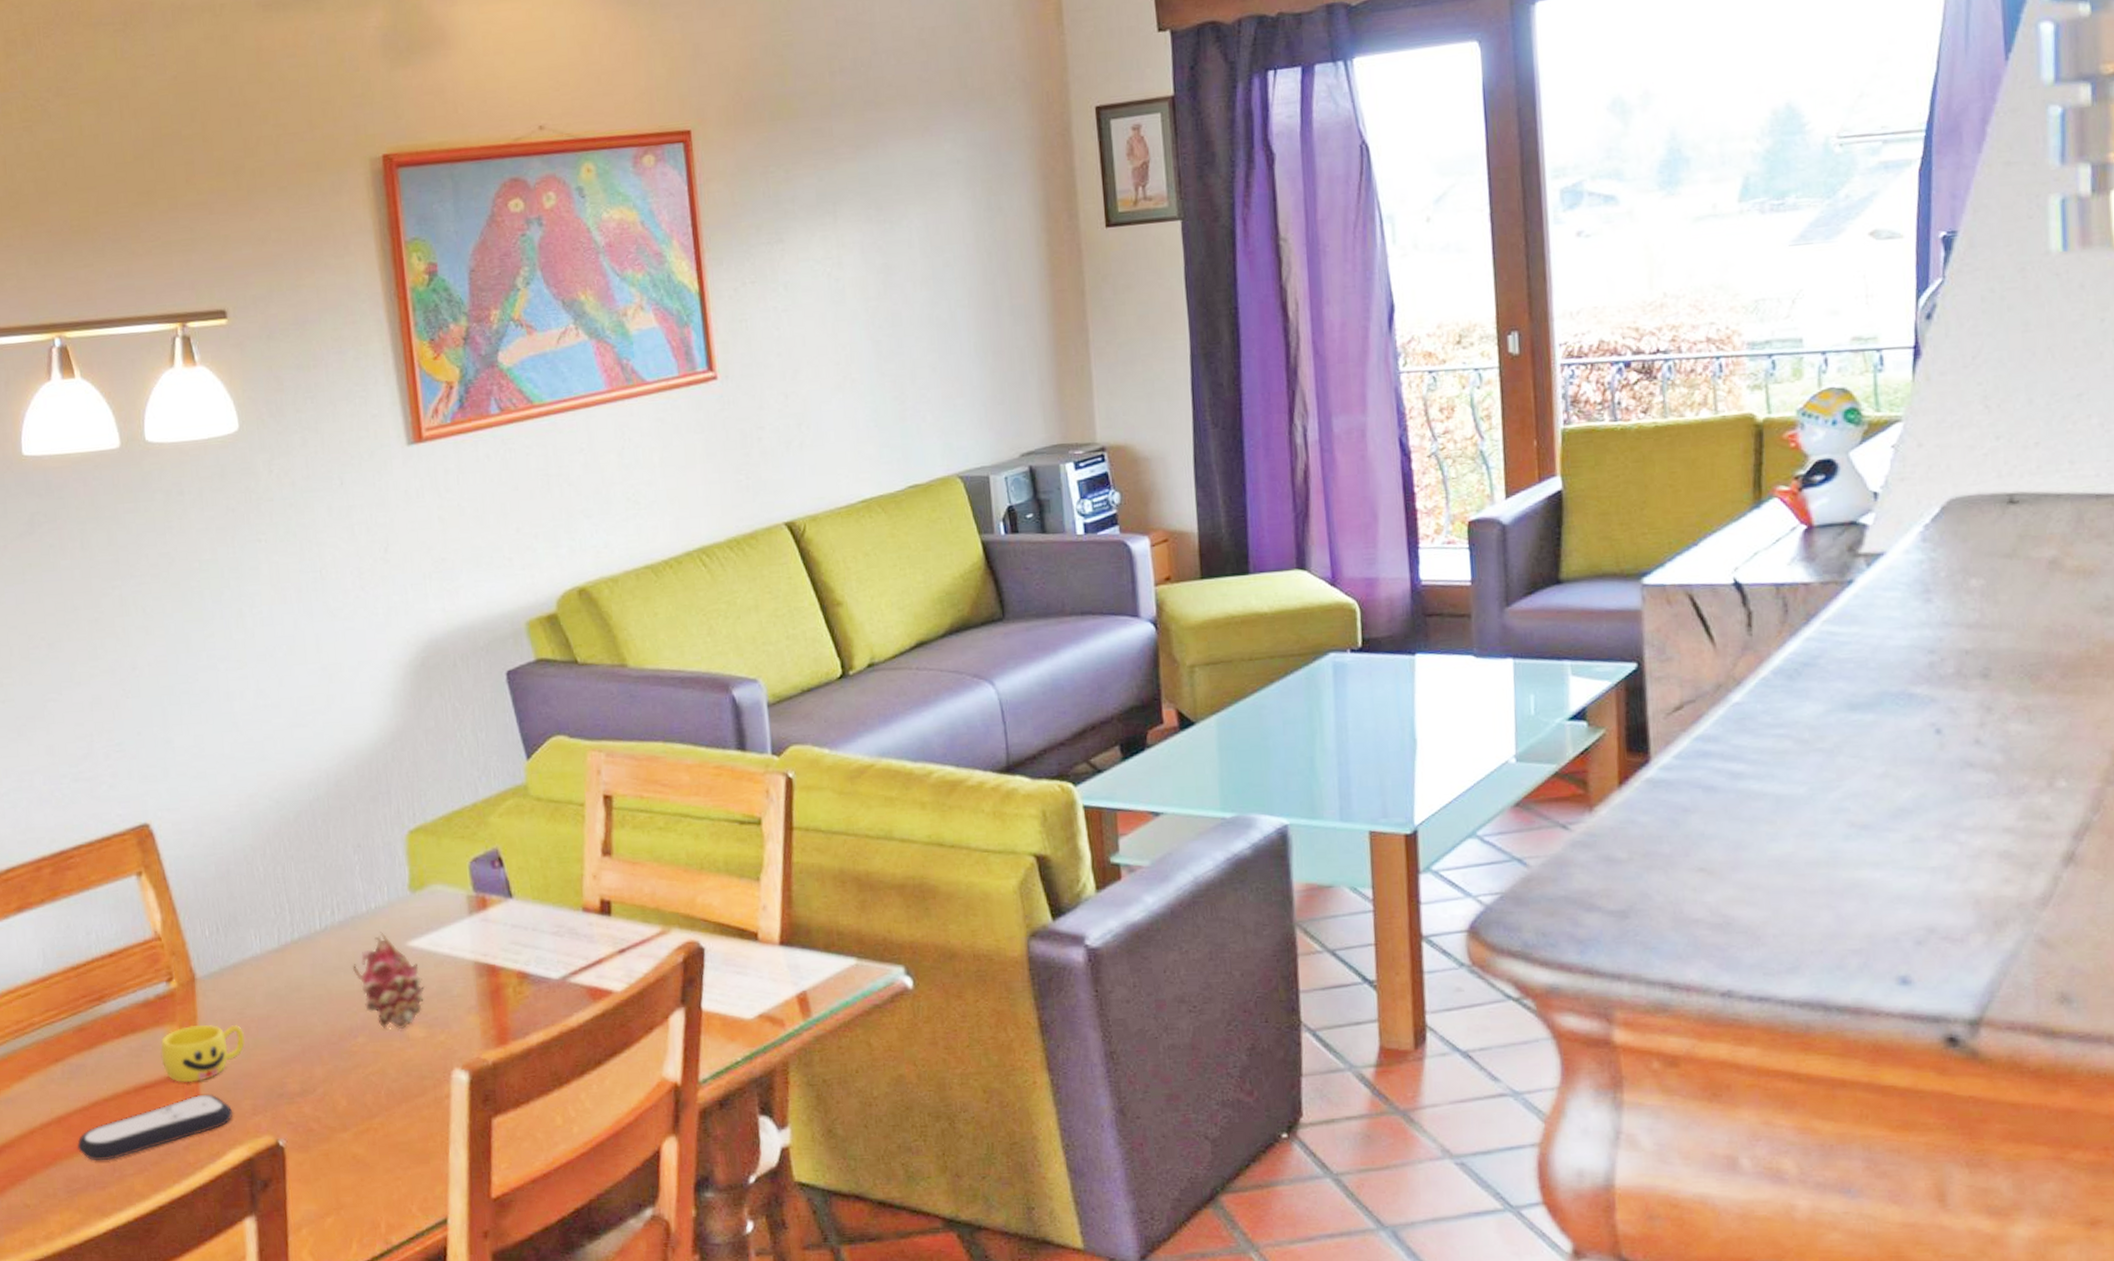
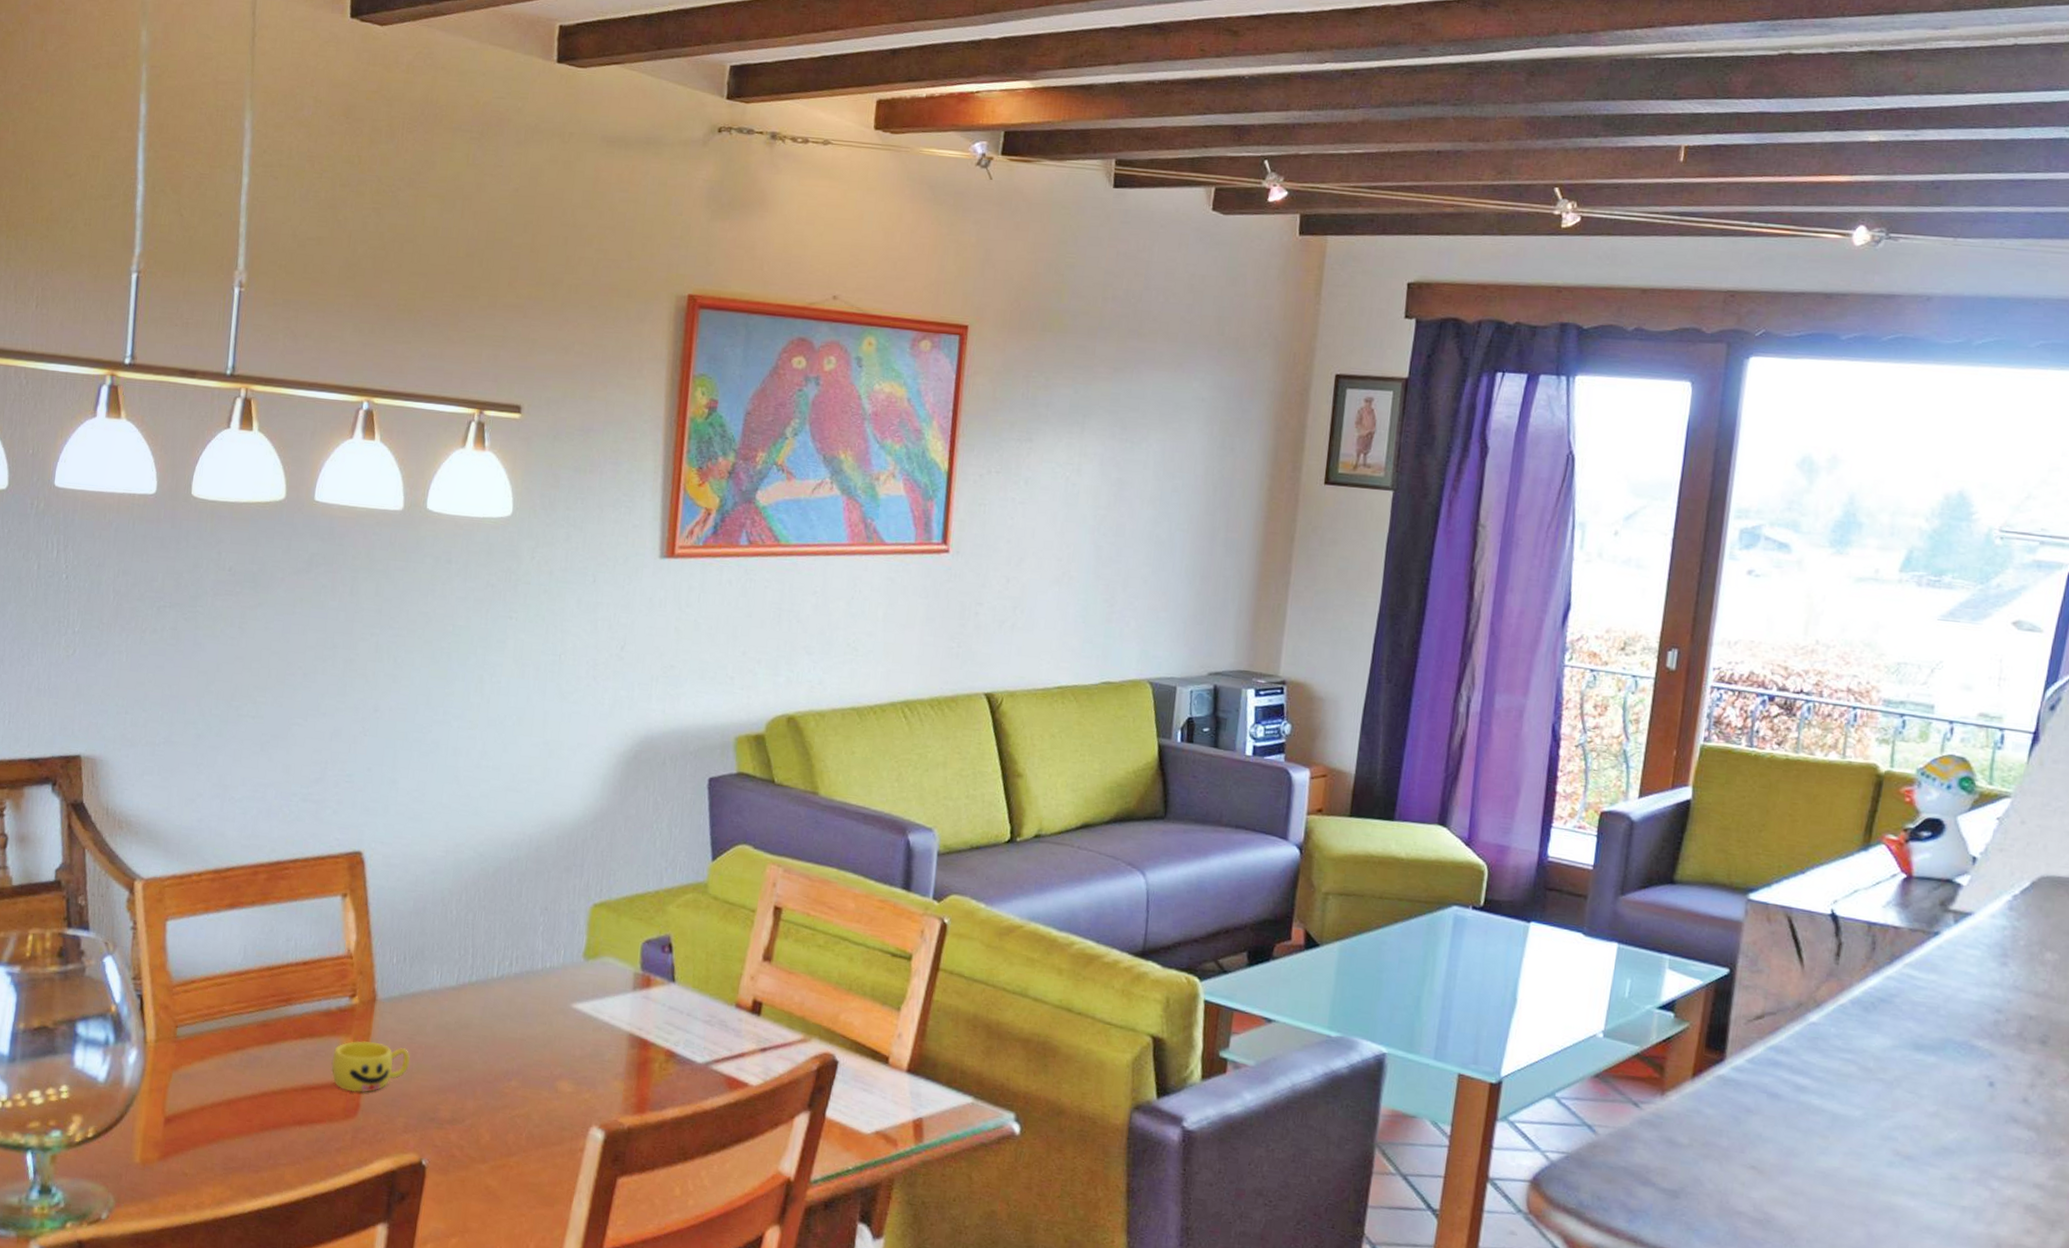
remote control: present [77,1094,233,1161] -> none [241,1104,386,1148]
fruit: present [352,932,425,1030] -> none [518,990,580,1082]

